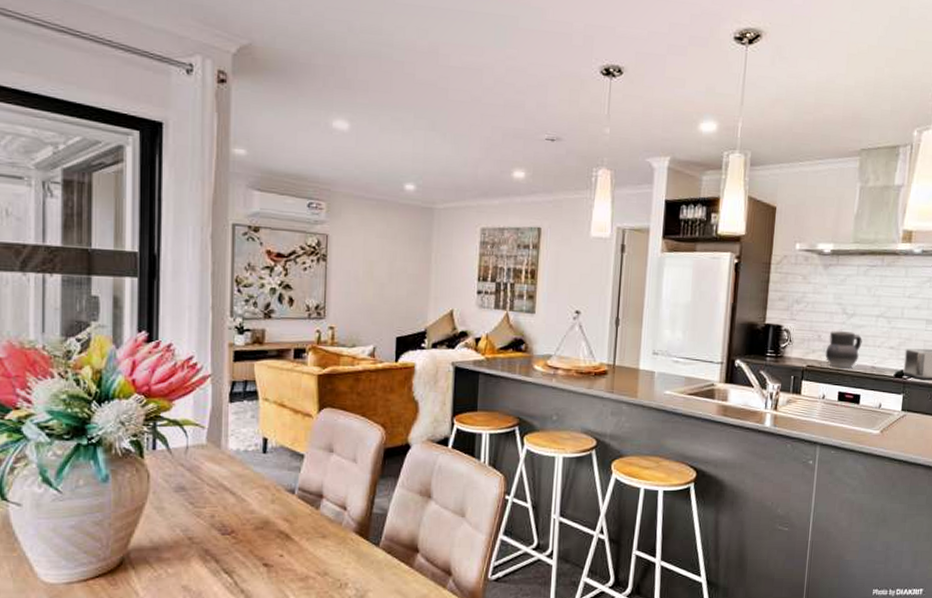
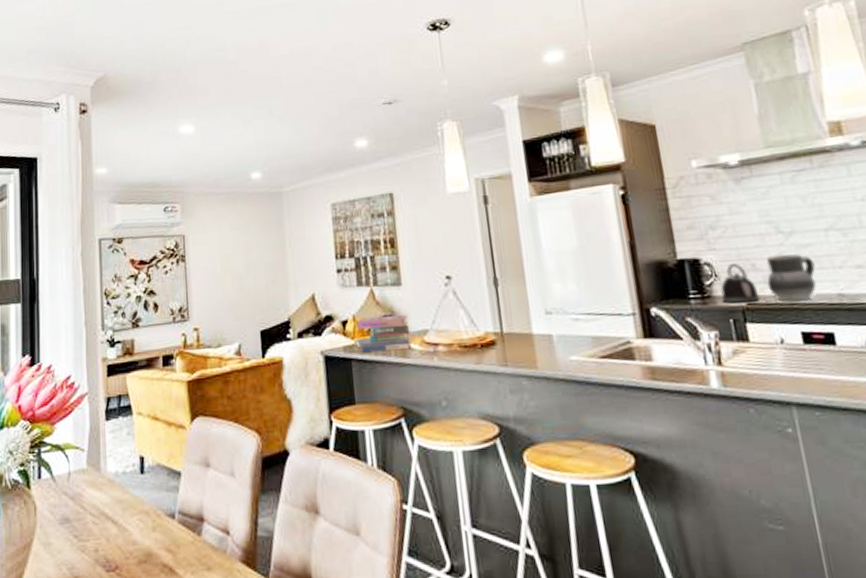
books: none [485,337,536,370] -> present [355,315,410,352]
kettle: none [789,333,817,366] -> present [720,264,761,304]

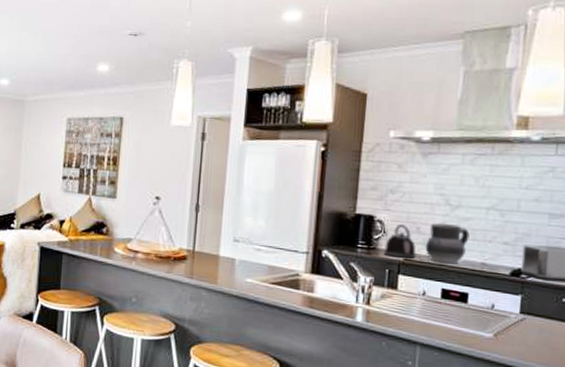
books: present [355,315,410,352] -> none [69,220,117,253]

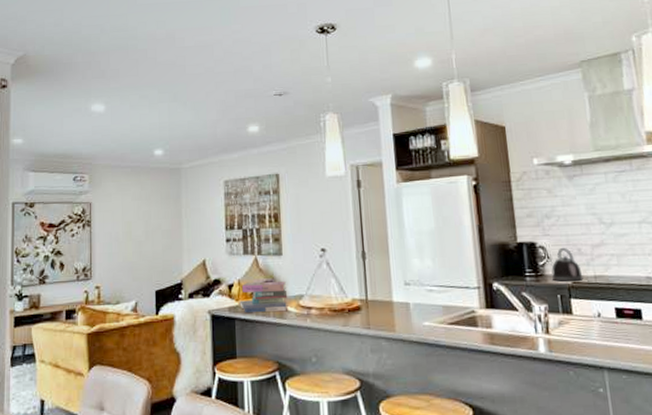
books: none [69,220,117,253] -> present [239,281,288,313]
ceramic jug: present [425,223,470,264] -> none [589,242,629,282]

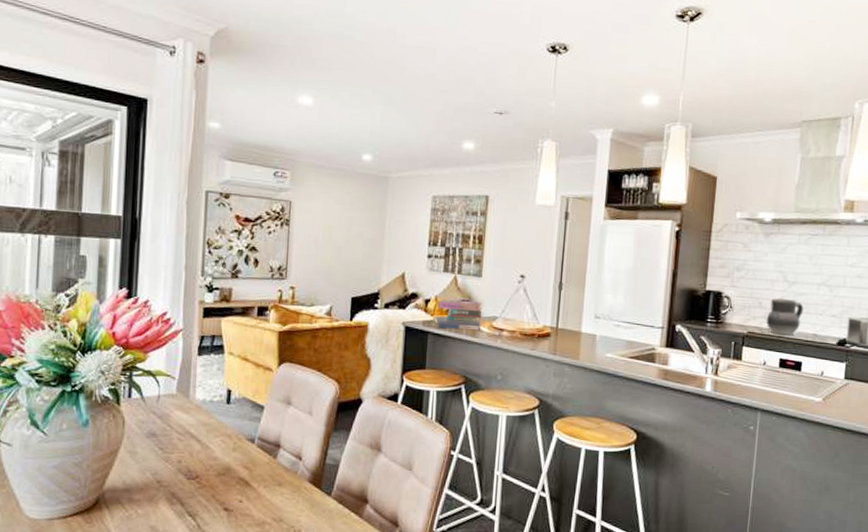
kettle: present [551,248,584,283] -> none [730,300,758,332]
ceramic jug: none [589,242,629,282] -> present [766,298,804,336]

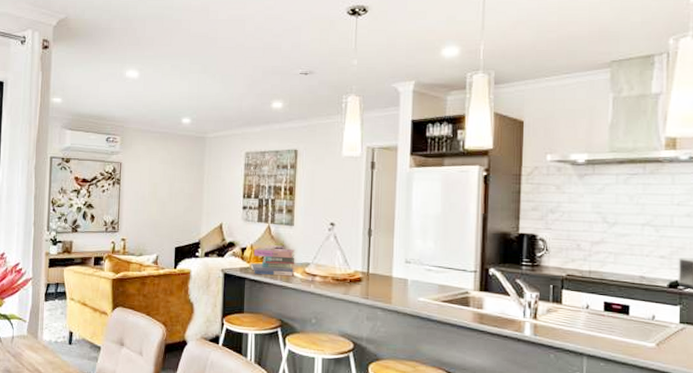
ceramic jug: present [766,298,804,336] -> none [586,240,627,278]

